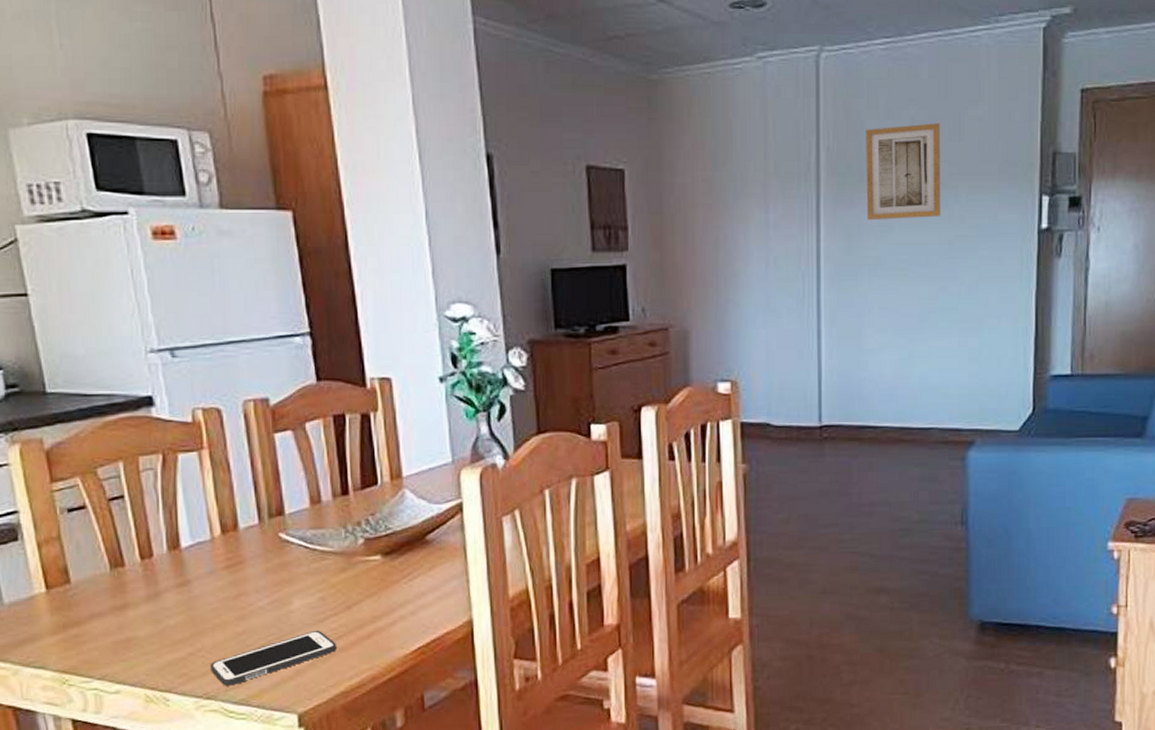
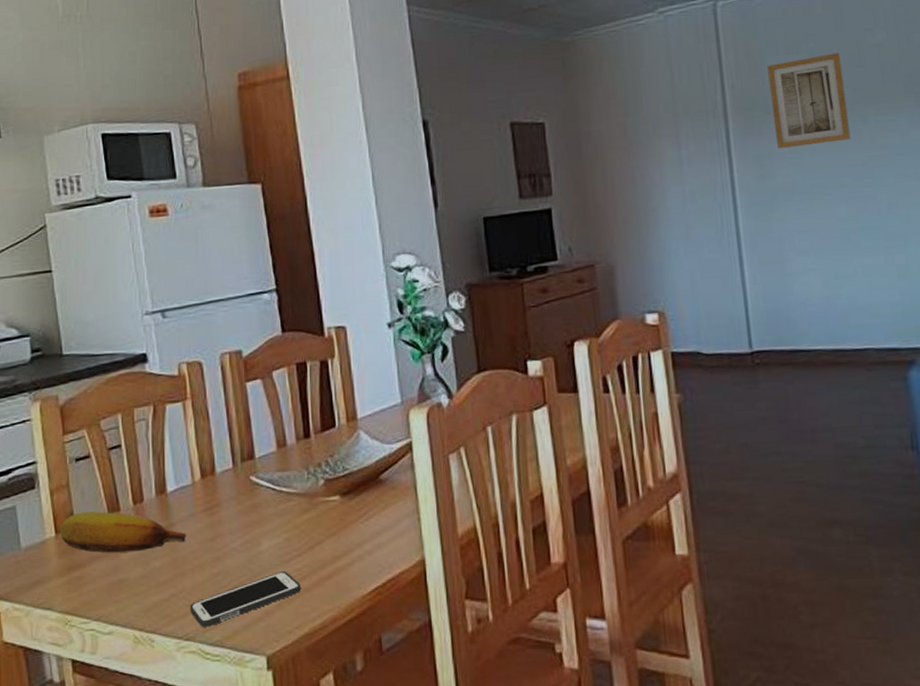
fruit: none [51,566,205,610] -> present [59,511,186,553]

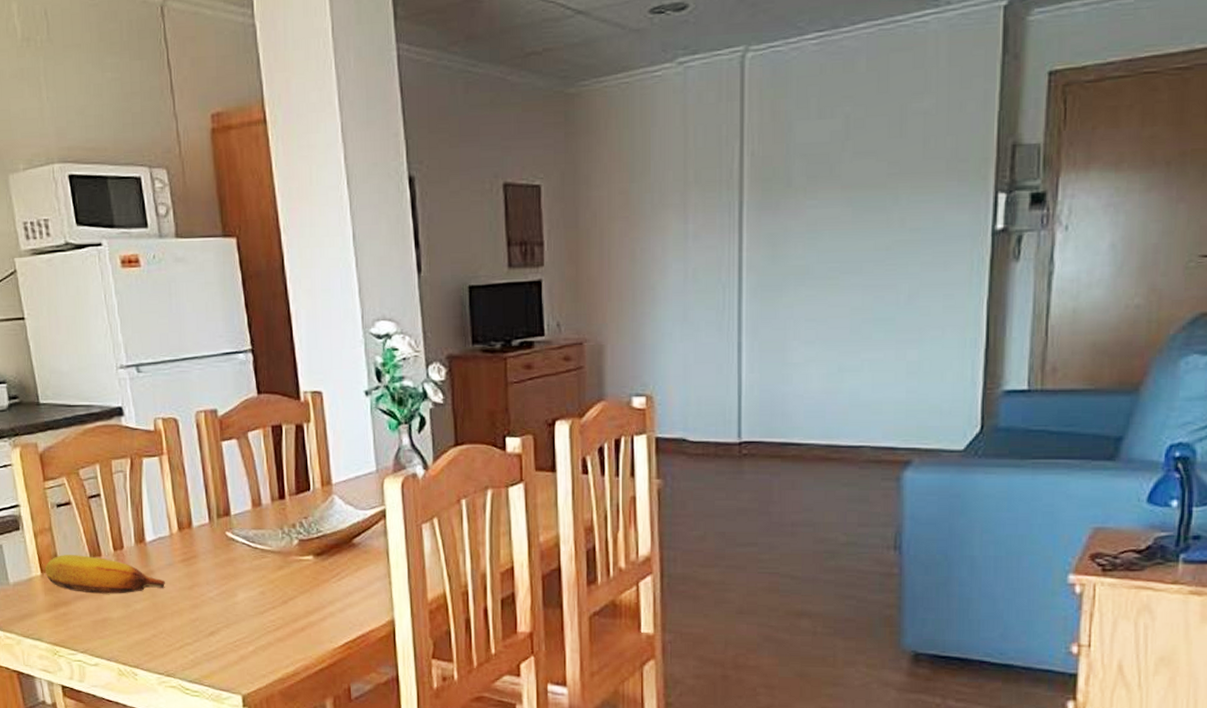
cell phone: present [190,571,301,627] -> none [170,622,275,666]
wall art: present [767,53,851,149] -> none [794,120,879,228]

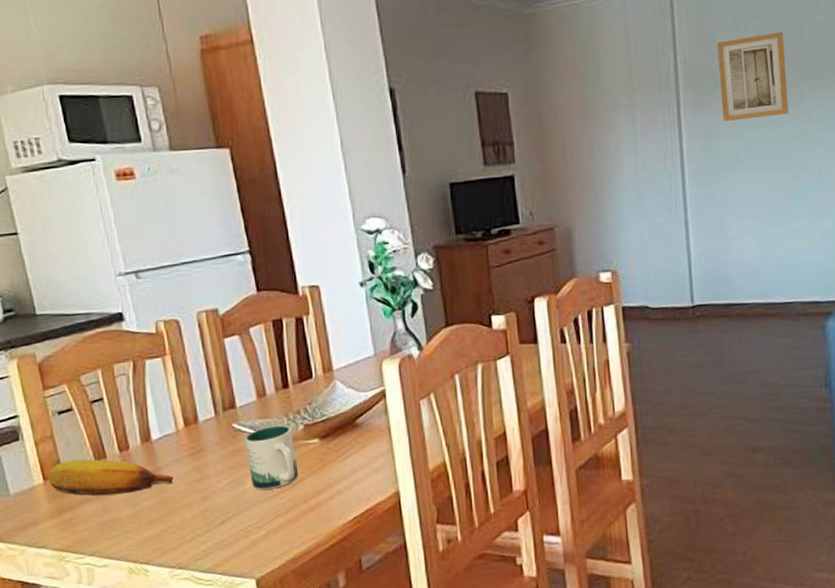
mug: none [238,538,291,604] -> present [245,425,299,490]
wall art: none [794,120,879,228] -> present [717,32,789,122]

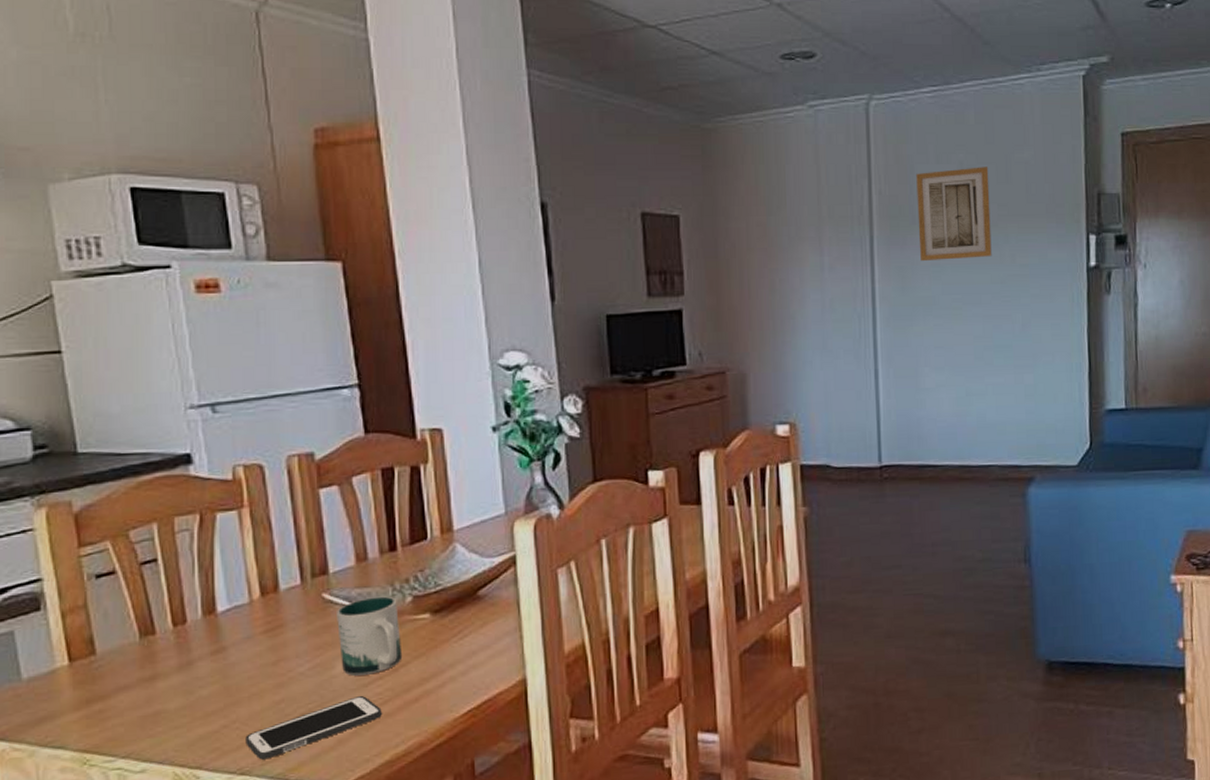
fruit: present [47,459,173,496] -> none [74,635,241,682]
cell phone: none [181,506,285,557] -> present [245,696,382,760]

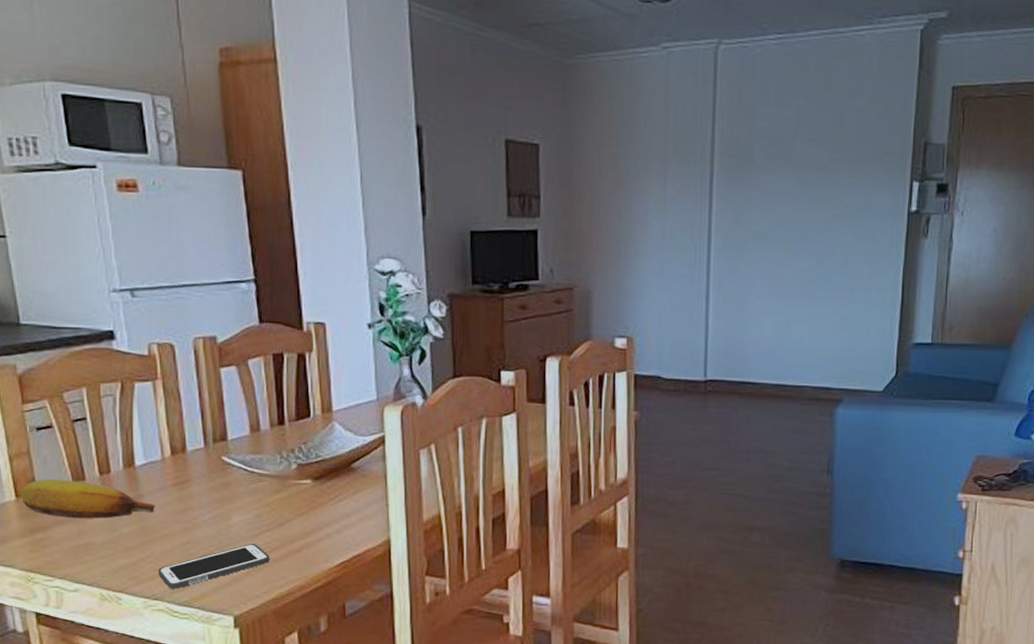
fruit: none [74,635,241,682] -> present [20,479,155,519]
mug: present [337,596,403,676] -> none [234,462,288,527]
wall art: present [916,167,992,262] -> none [755,112,824,198]

